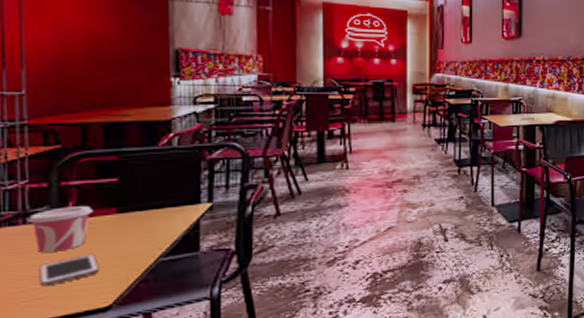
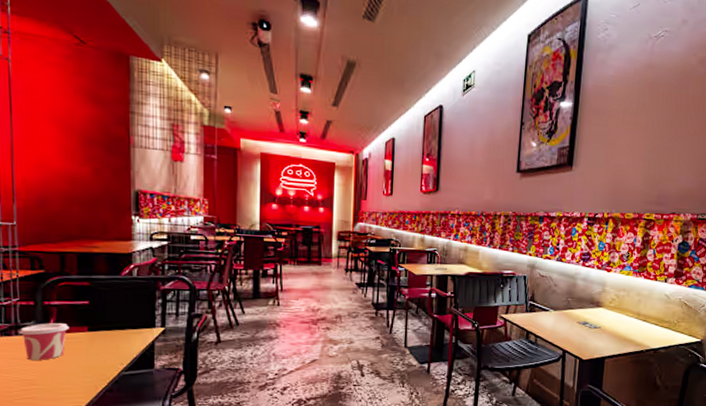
cell phone: present [39,253,100,287] -> none [28,363,75,389]

